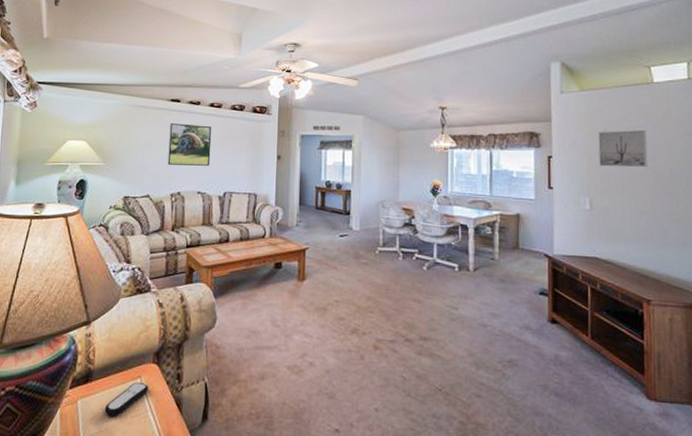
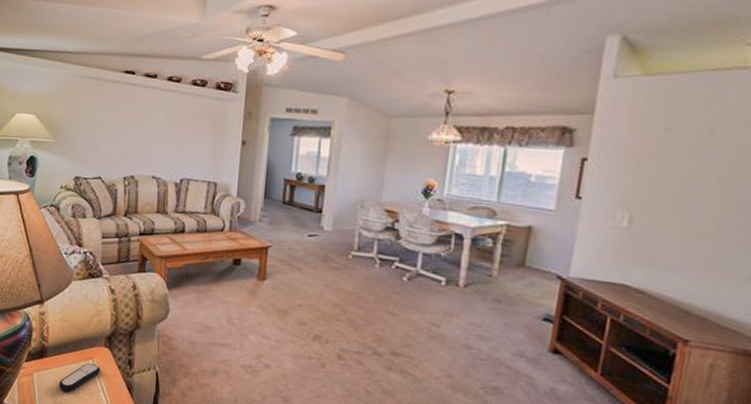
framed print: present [167,123,212,166] -> none [120,98,170,149]
wall art: present [598,129,648,168] -> none [651,129,729,180]

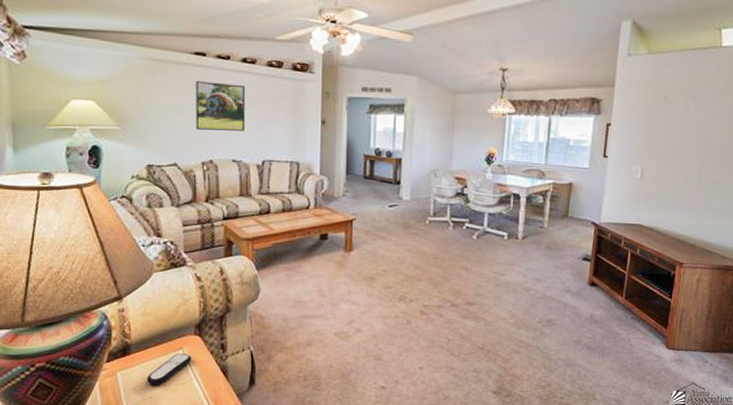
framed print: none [120,98,170,149] -> present [195,81,246,131]

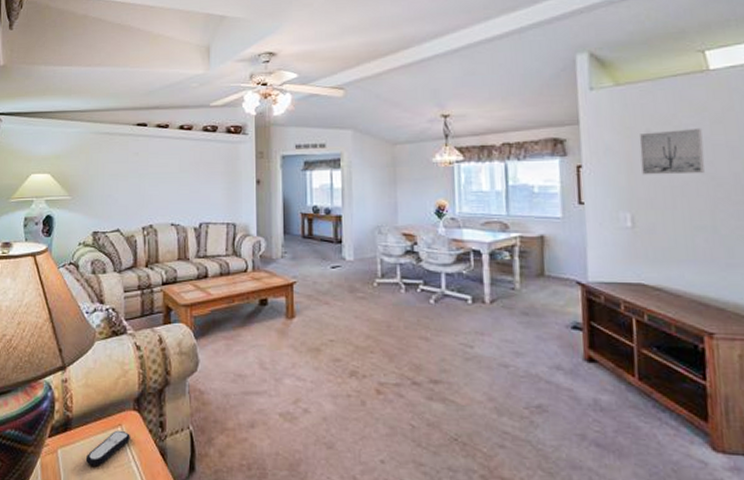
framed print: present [195,81,246,131] -> none [137,149,183,196]
wall art: none [656,96,706,137] -> present [639,127,705,175]

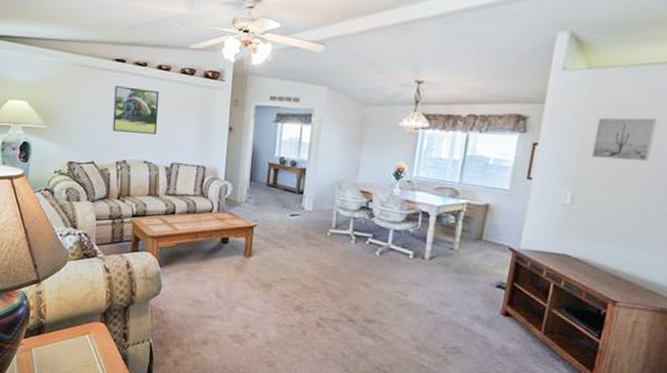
remote control: present [85,430,130,466] -> none [56,337,97,365]
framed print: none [137,149,183,196] -> present [112,86,160,134]

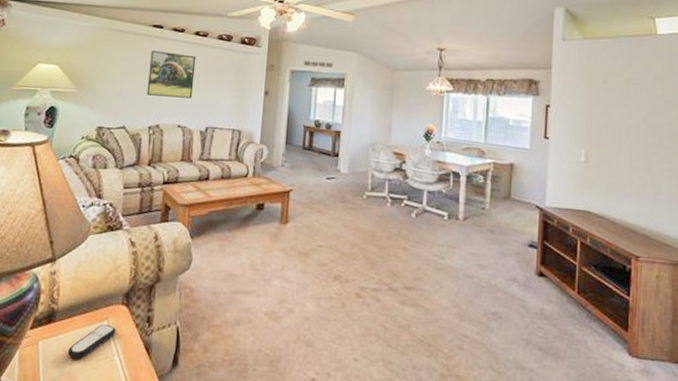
remote control: none [56,337,97,365] -> present [67,323,116,359]
wall art: present [591,117,657,162] -> none [597,82,646,122]

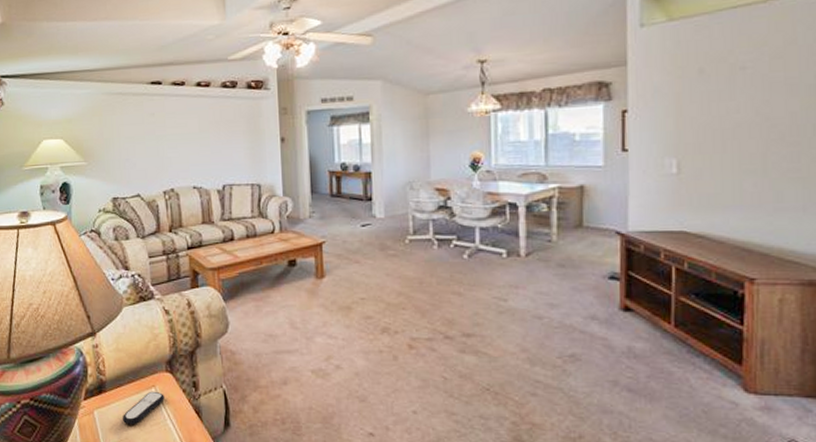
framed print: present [146,51,197,98] -> none [153,109,204,159]

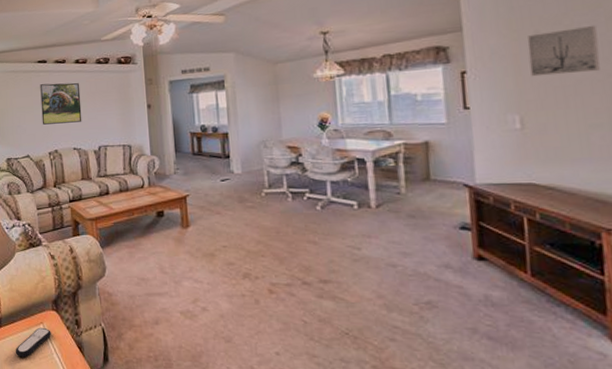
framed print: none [153,109,204,159] -> present [40,82,82,125]
wall art: none [691,64,760,118] -> present [527,25,601,77]

